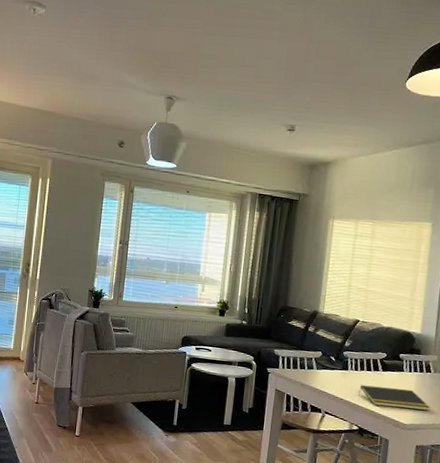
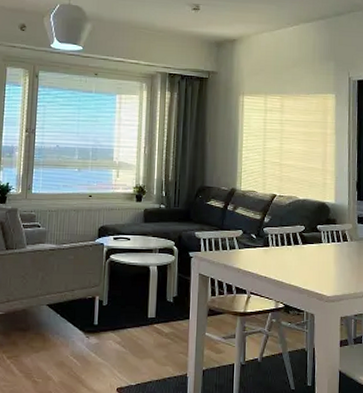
notepad: present [358,385,430,411] -> none [281,260,350,281]

